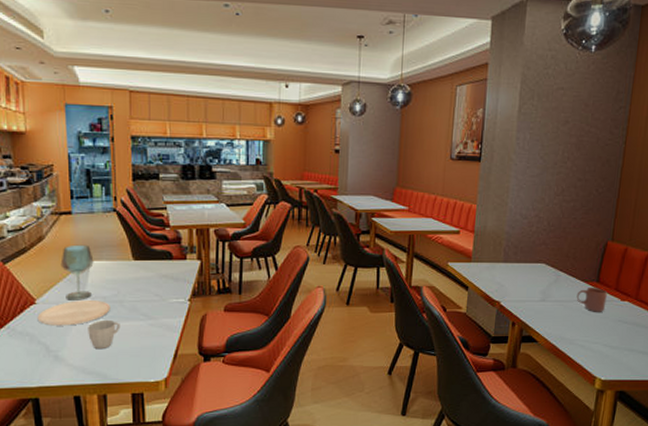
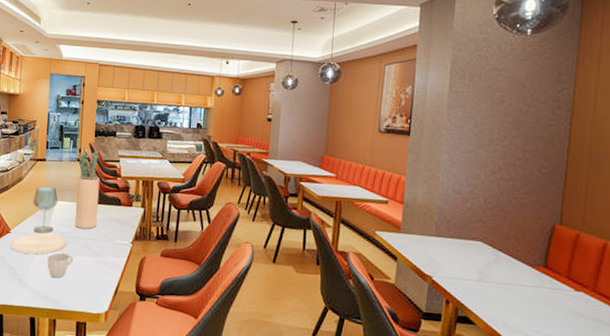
vase: none [115,189,146,290] -> present [74,143,100,230]
cup: present [576,286,607,312] -> none [520,271,557,301]

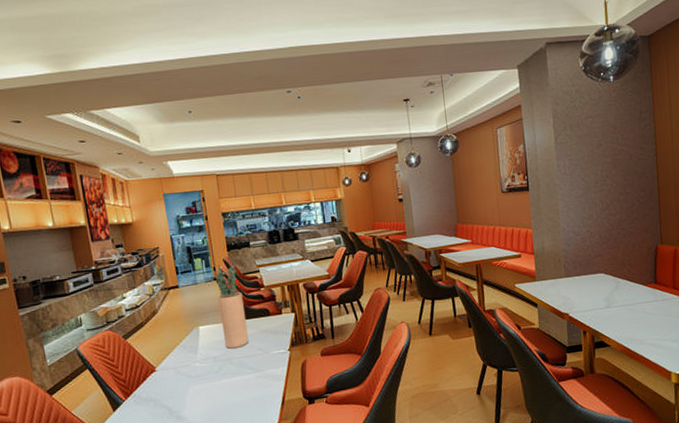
plate: present [10,233,67,255] -> none [158,360,221,390]
wine glass: present [32,186,58,234] -> none [173,313,203,364]
cup: present [47,252,74,279] -> none [203,377,232,406]

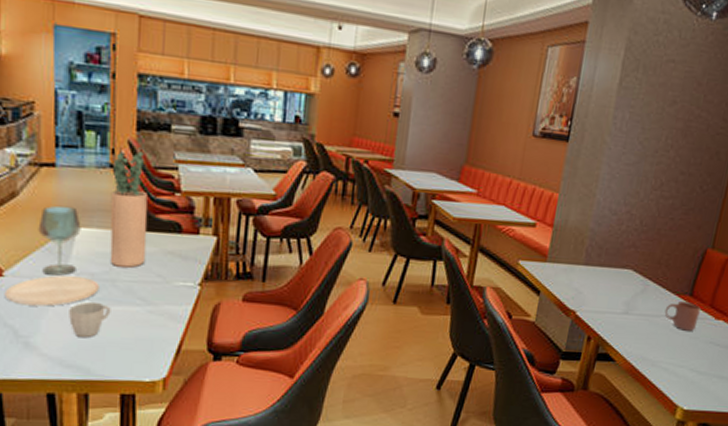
plate: none [158,360,221,390] -> present [4,275,99,307]
wine glass: none [173,313,203,364] -> present [38,205,81,276]
cup: none [203,377,232,406] -> present [69,301,111,338]
cup: none [638,288,667,312] -> present [664,300,701,331]

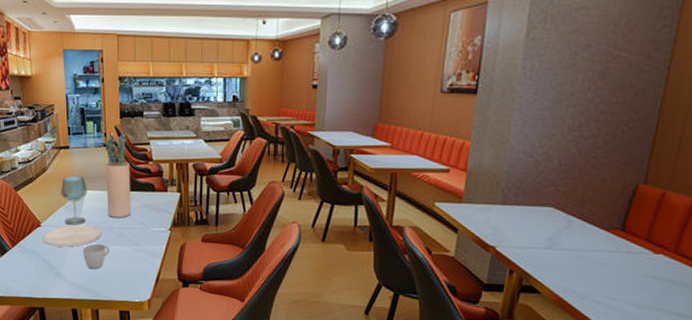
cup: present [664,300,701,331] -> none [592,235,635,265]

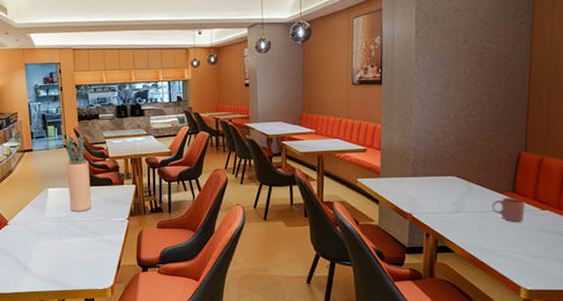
plate: present [42,225,101,247] -> none [10,221,65,242]
wine glass: present [60,175,88,225] -> none [25,175,51,221]
cup: present [83,243,110,270] -> none [48,236,74,262]
cup: none [592,235,635,265] -> present [491,197,525,222]

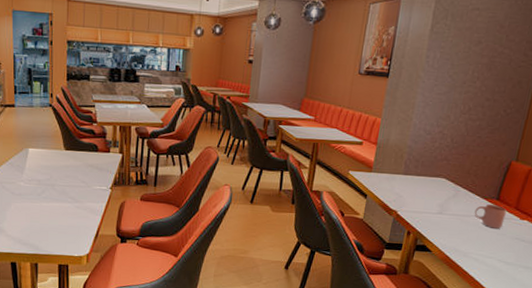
vase: present [66,128,92,212] -> none [50,87,75,176]

